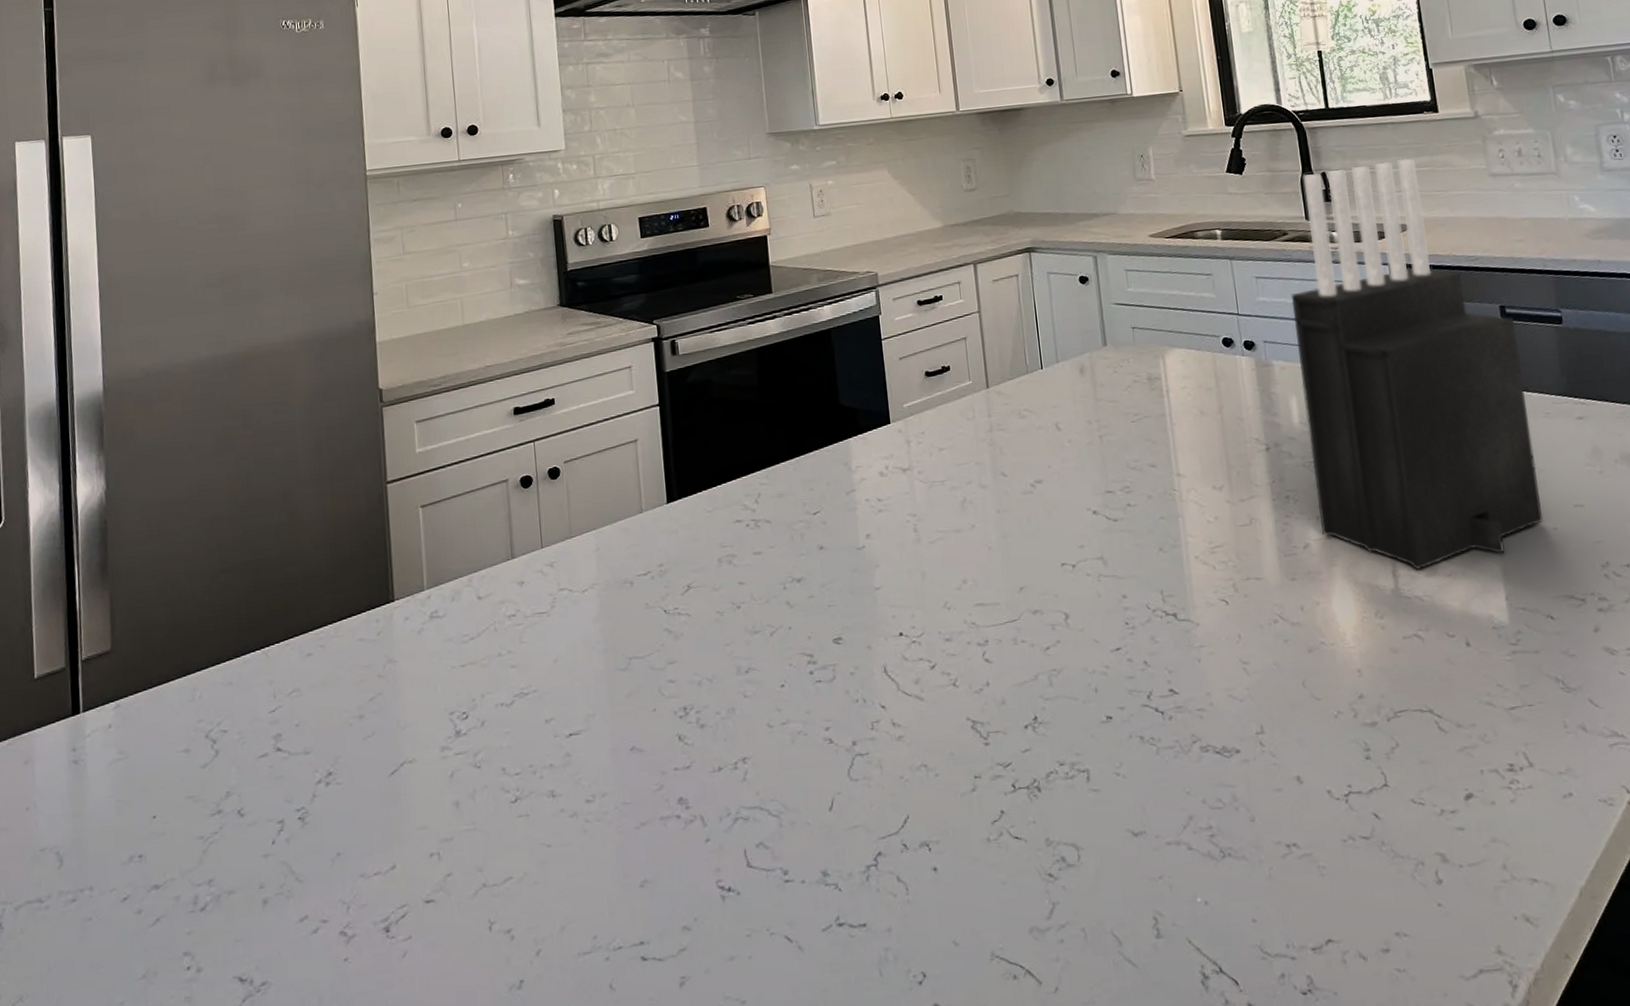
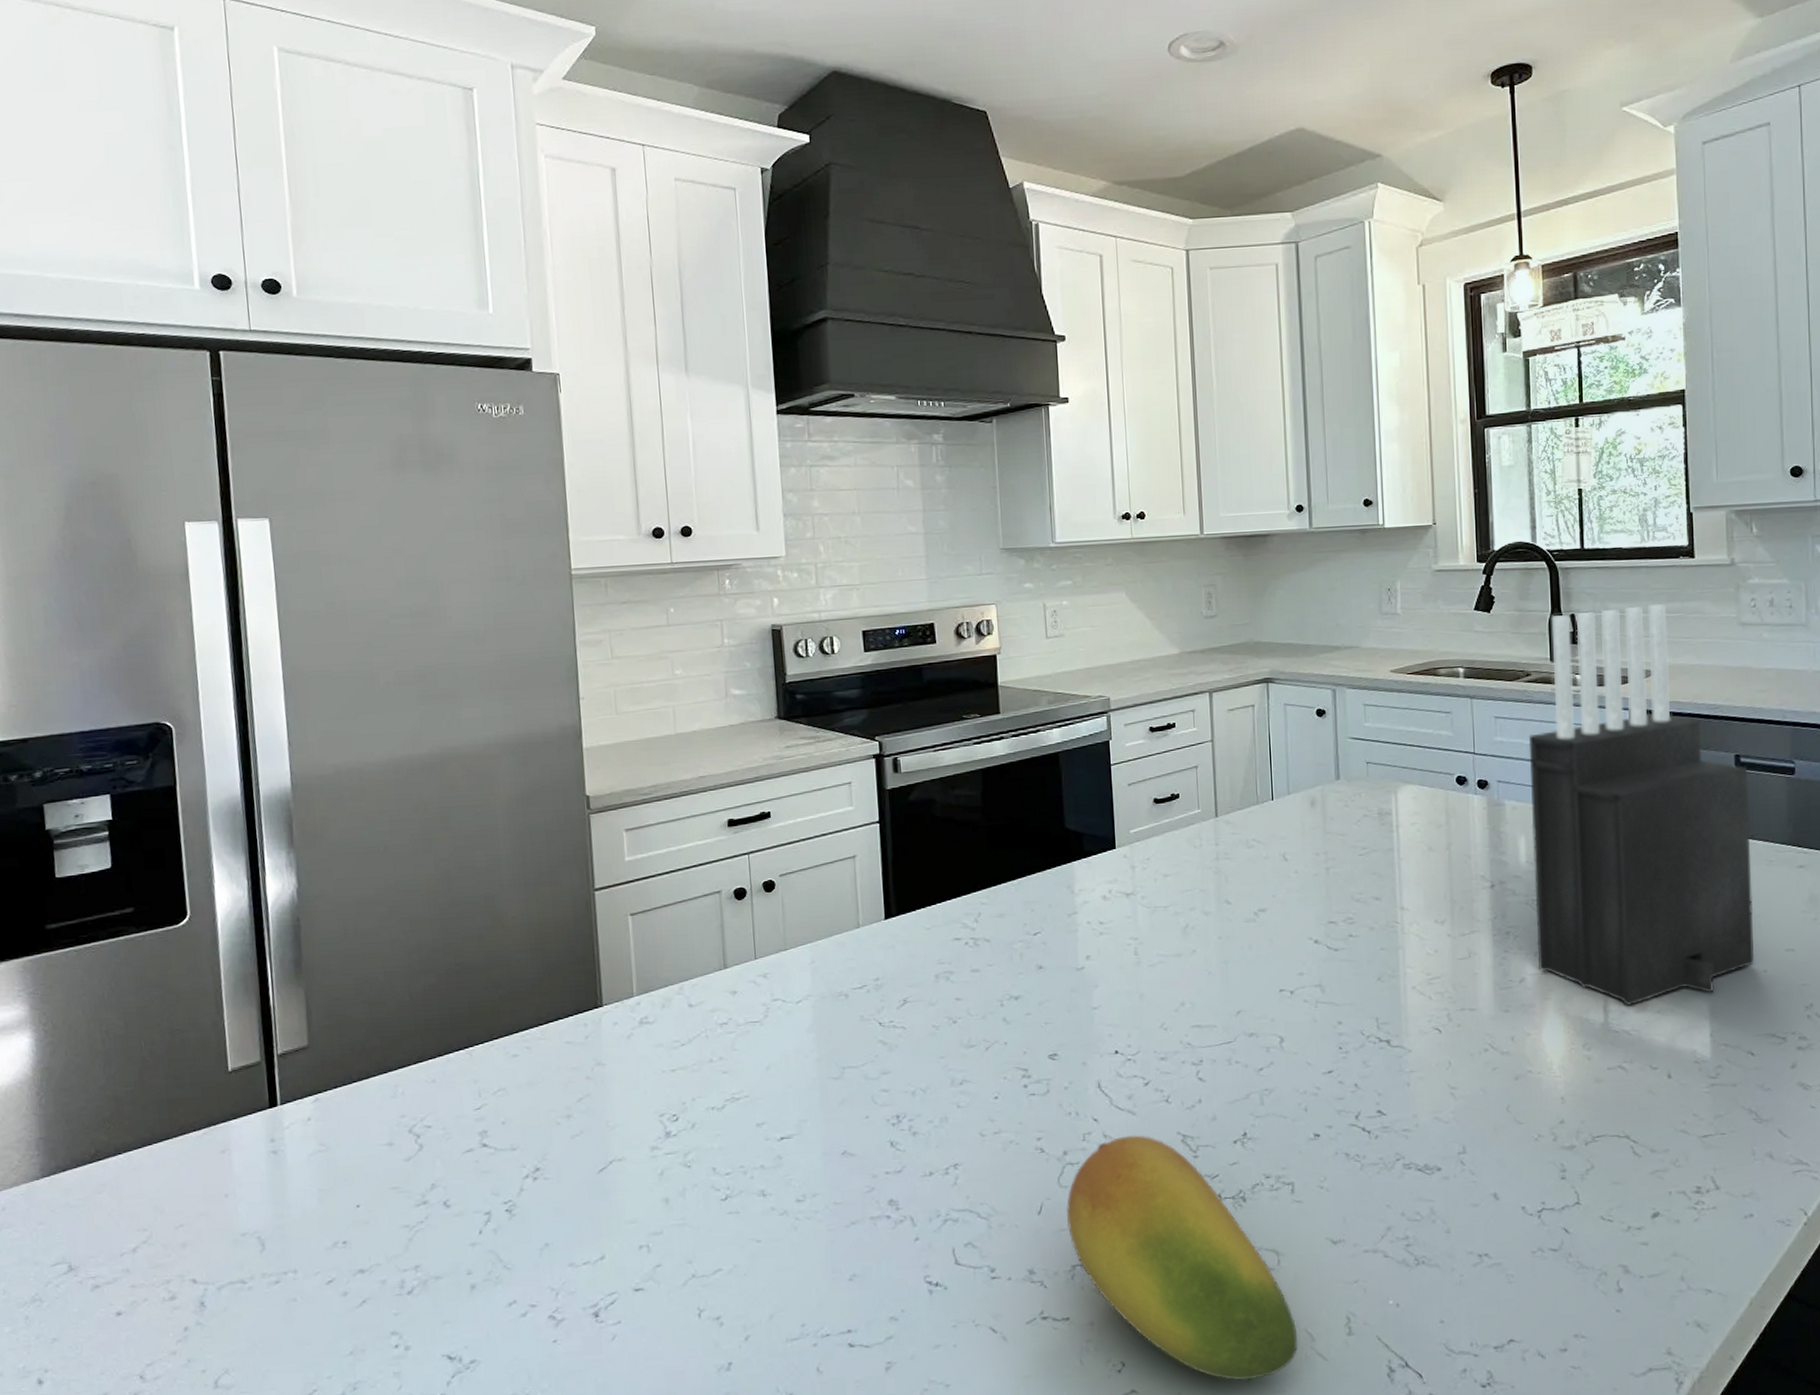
fruit: none [858,721,1105,992] -> present [1067,1135,1298,1381]

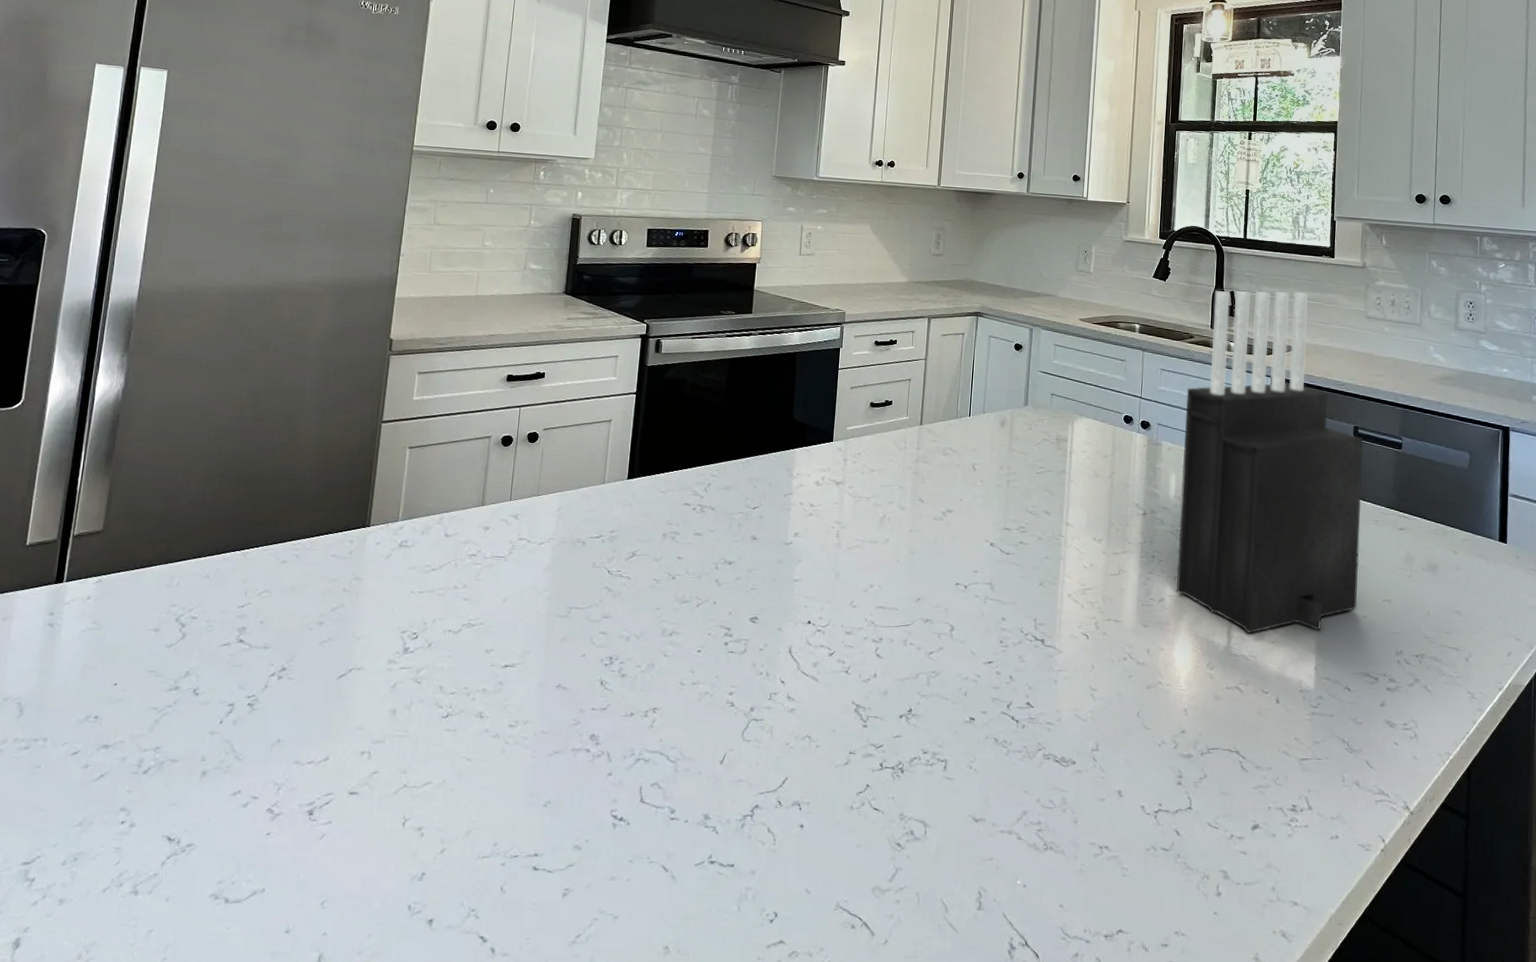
fruit: present [1067,1135,1298,1381] -> none [744,699,934,943]

